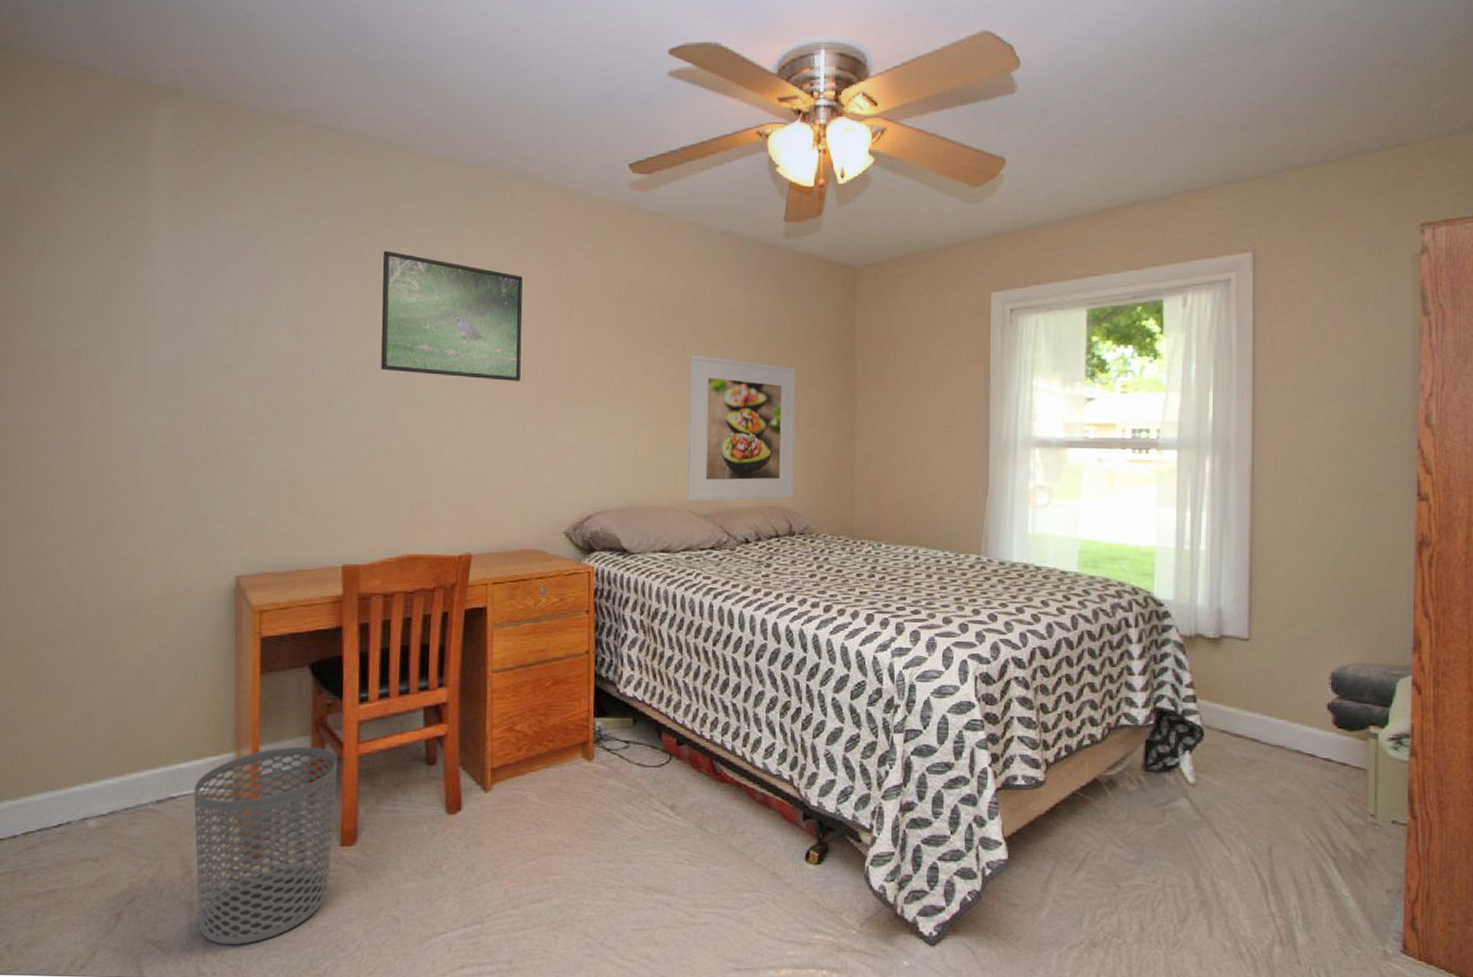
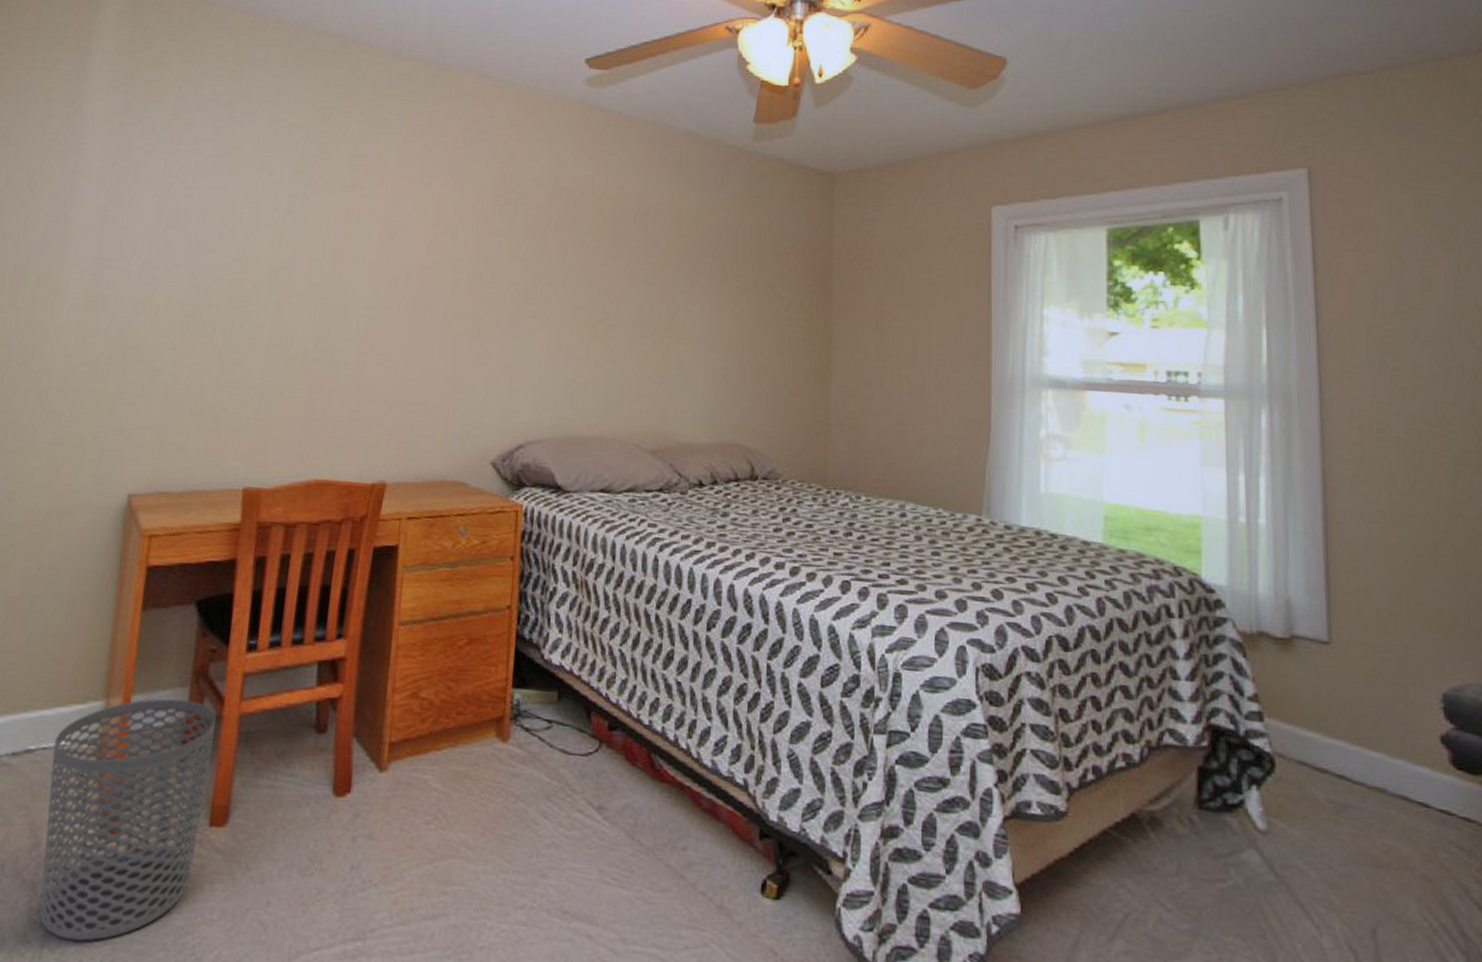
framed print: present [381,250,523,382] -> none [305,144,464,290]
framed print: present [687,354,796,502] -> none [633,266,763,435]

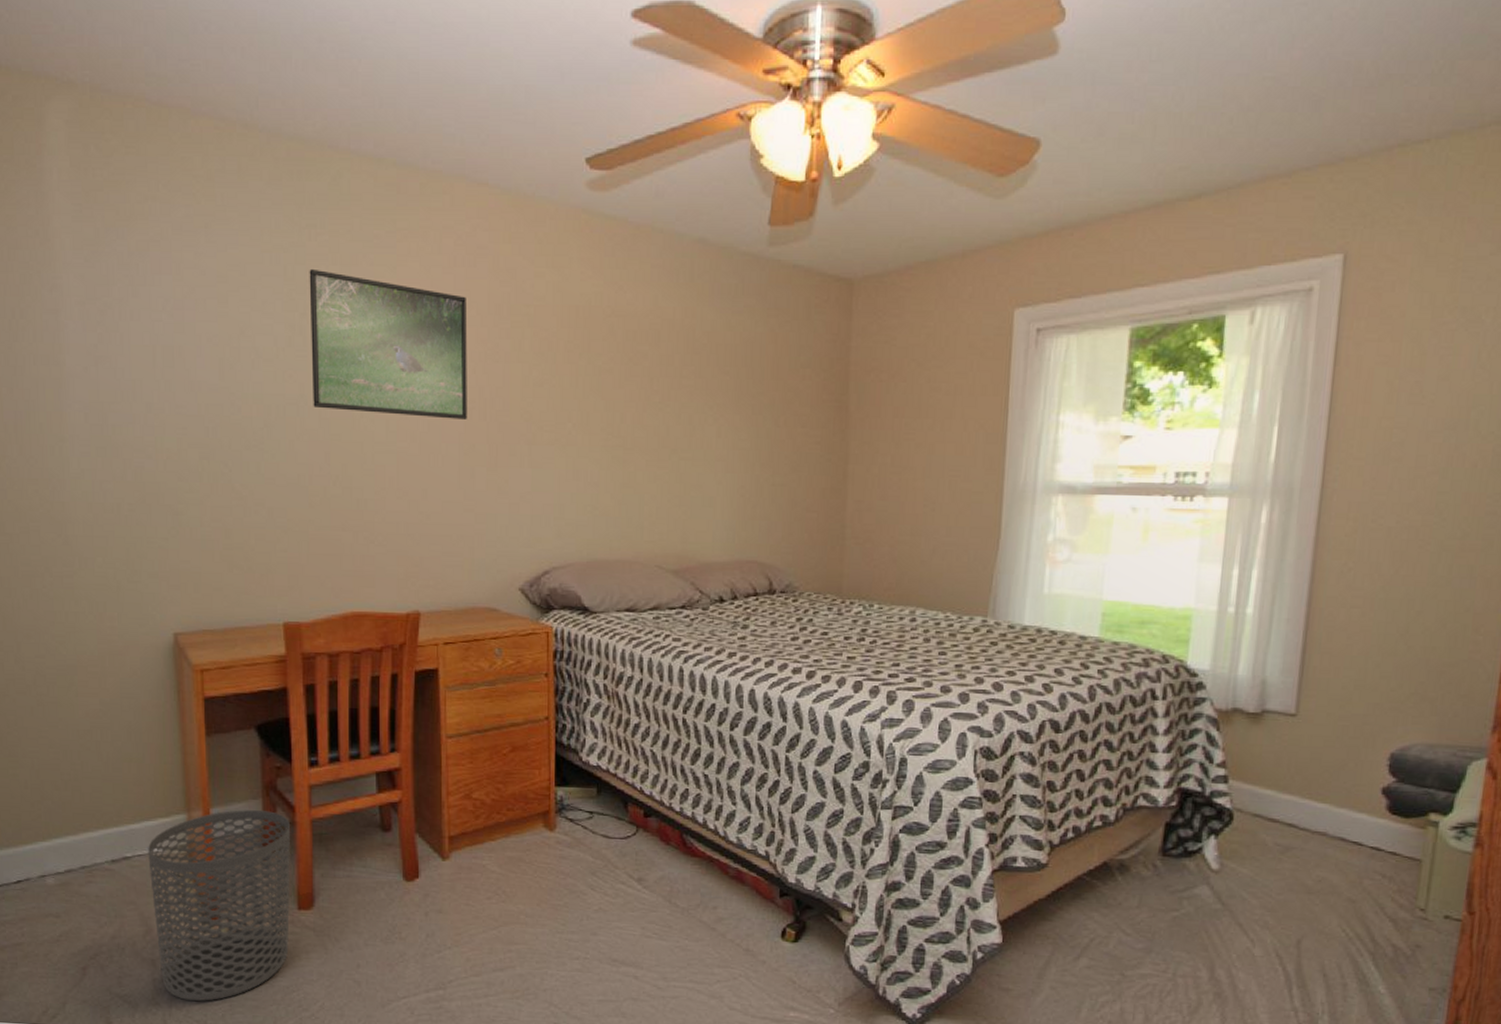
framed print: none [305,144,464,290] -> present [309,268,468,421]

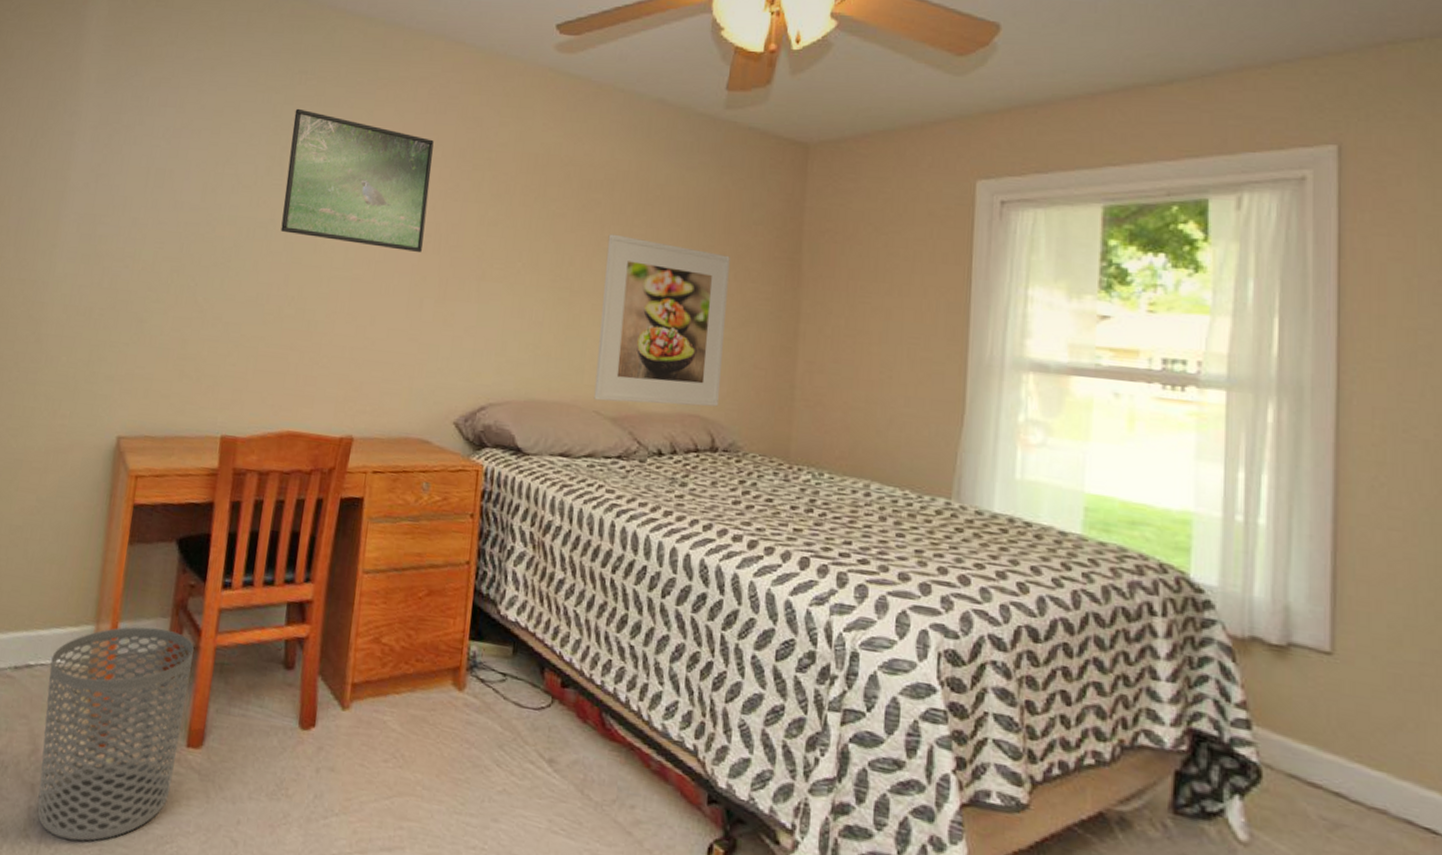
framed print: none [655,387,780,555] -> present [594,234,730,407]

